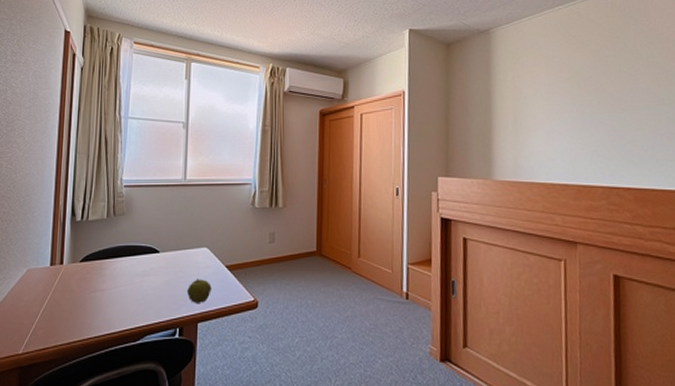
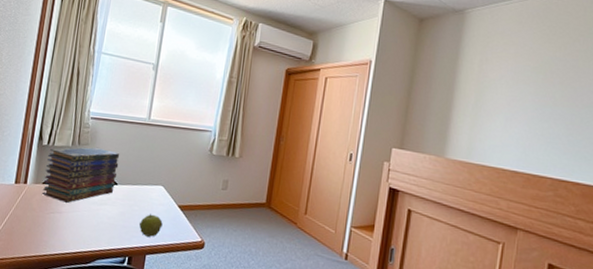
book stack: none [80,216,159,279] -> present [41,147,120,203]

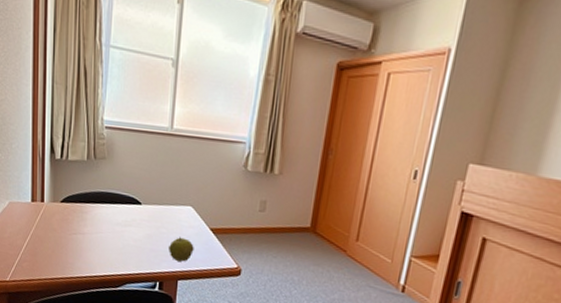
book stack: present [41,147,120,203] -> none [61,161,142,224]

